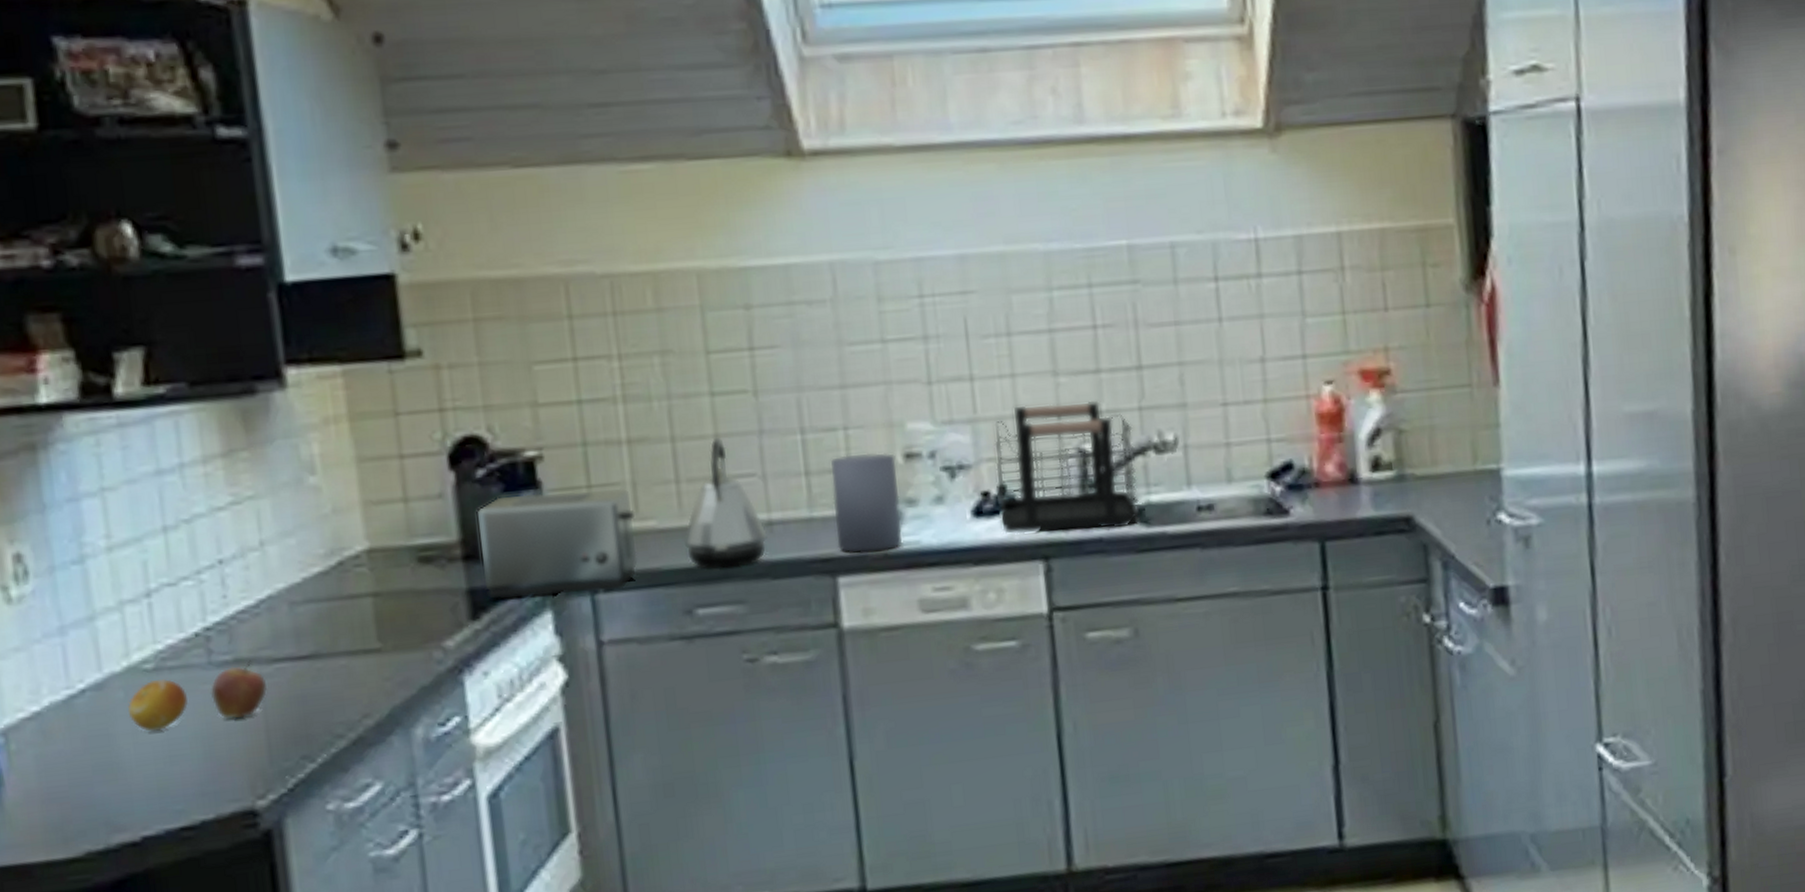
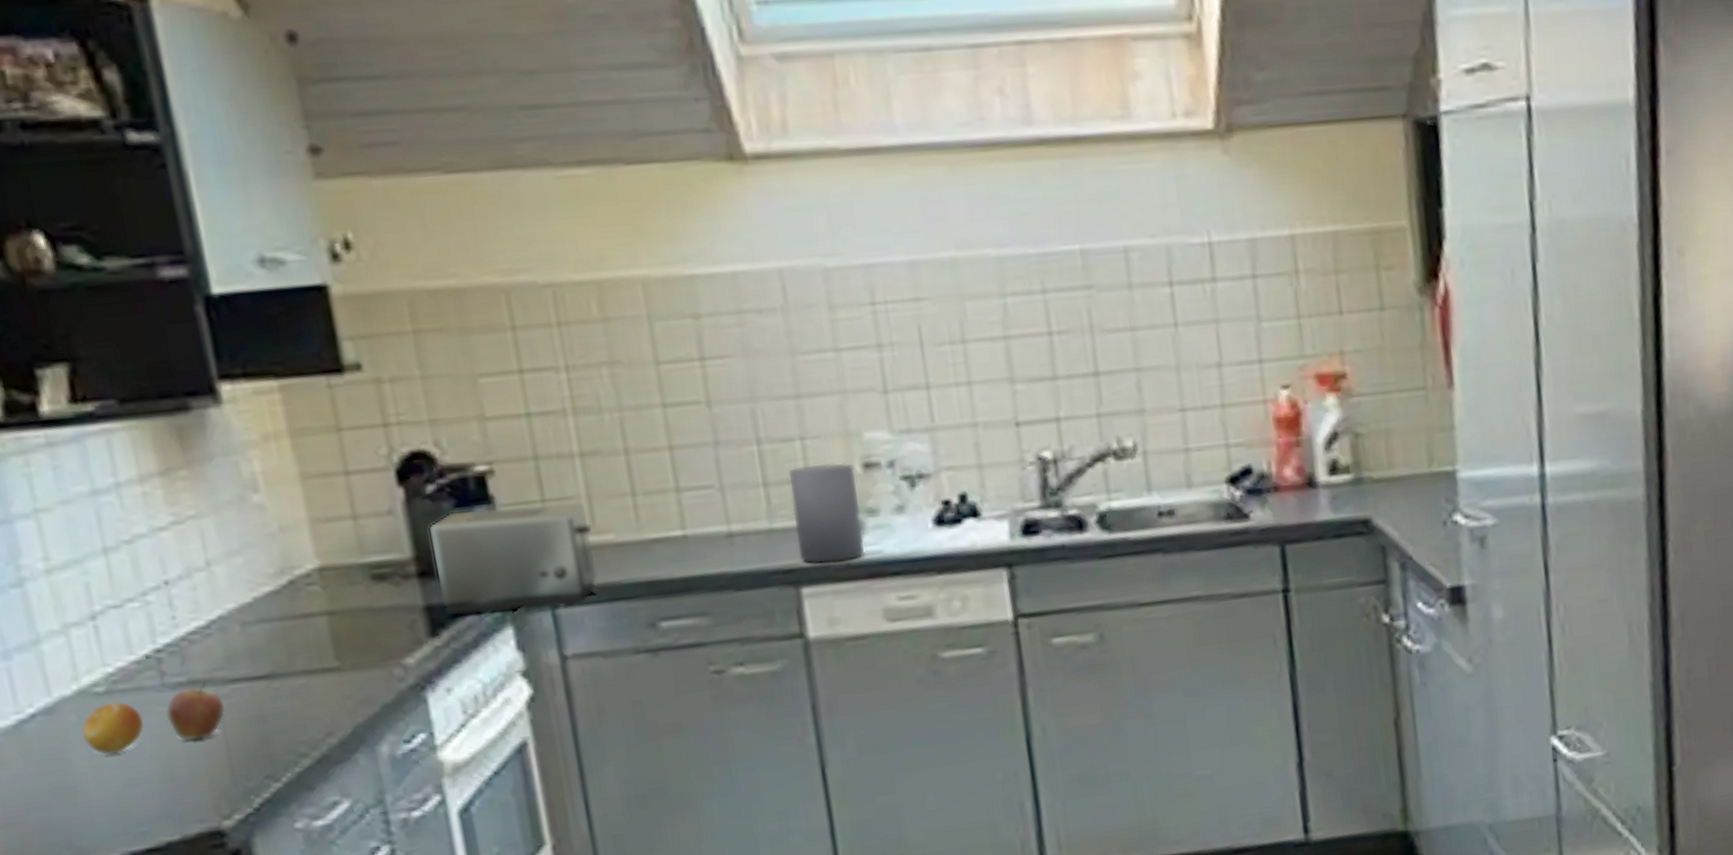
kettle: present [683,437,768,568] -> none [642,449,728,581]
dish rack: present [994,400,1140,535] -> none [952,407,1101,543]

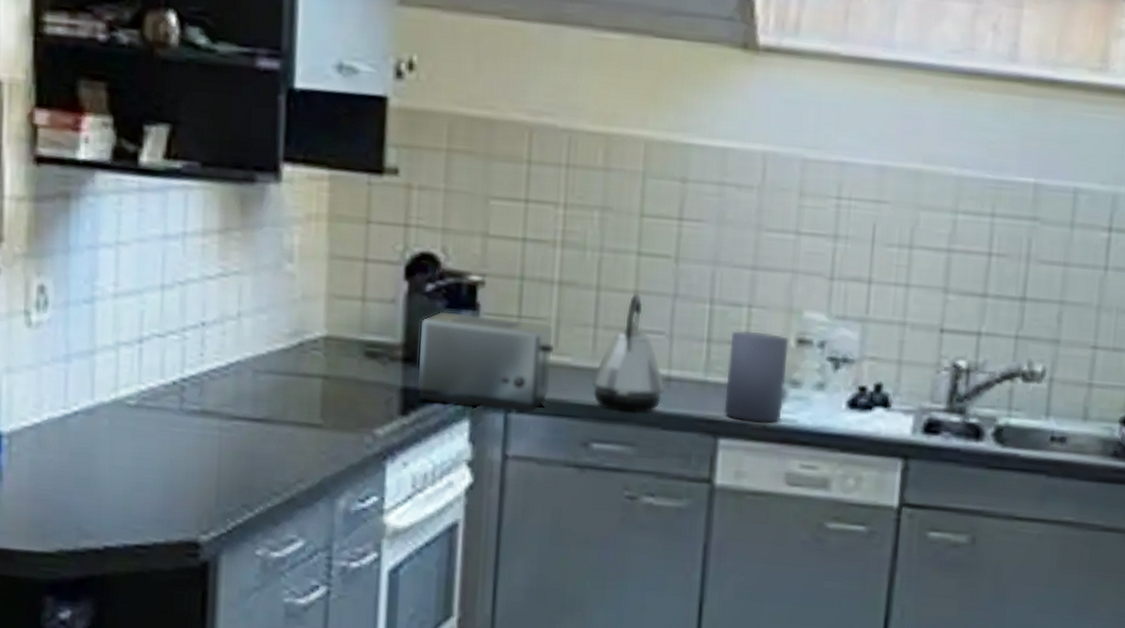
fruit: present [81,702,144,755] -> none [110,415,158,459]
fruit: present [165,681,226,741] -> none [177,413,225,462]
kettle: none [642,449,728,581] -> present [591,293,665,412]

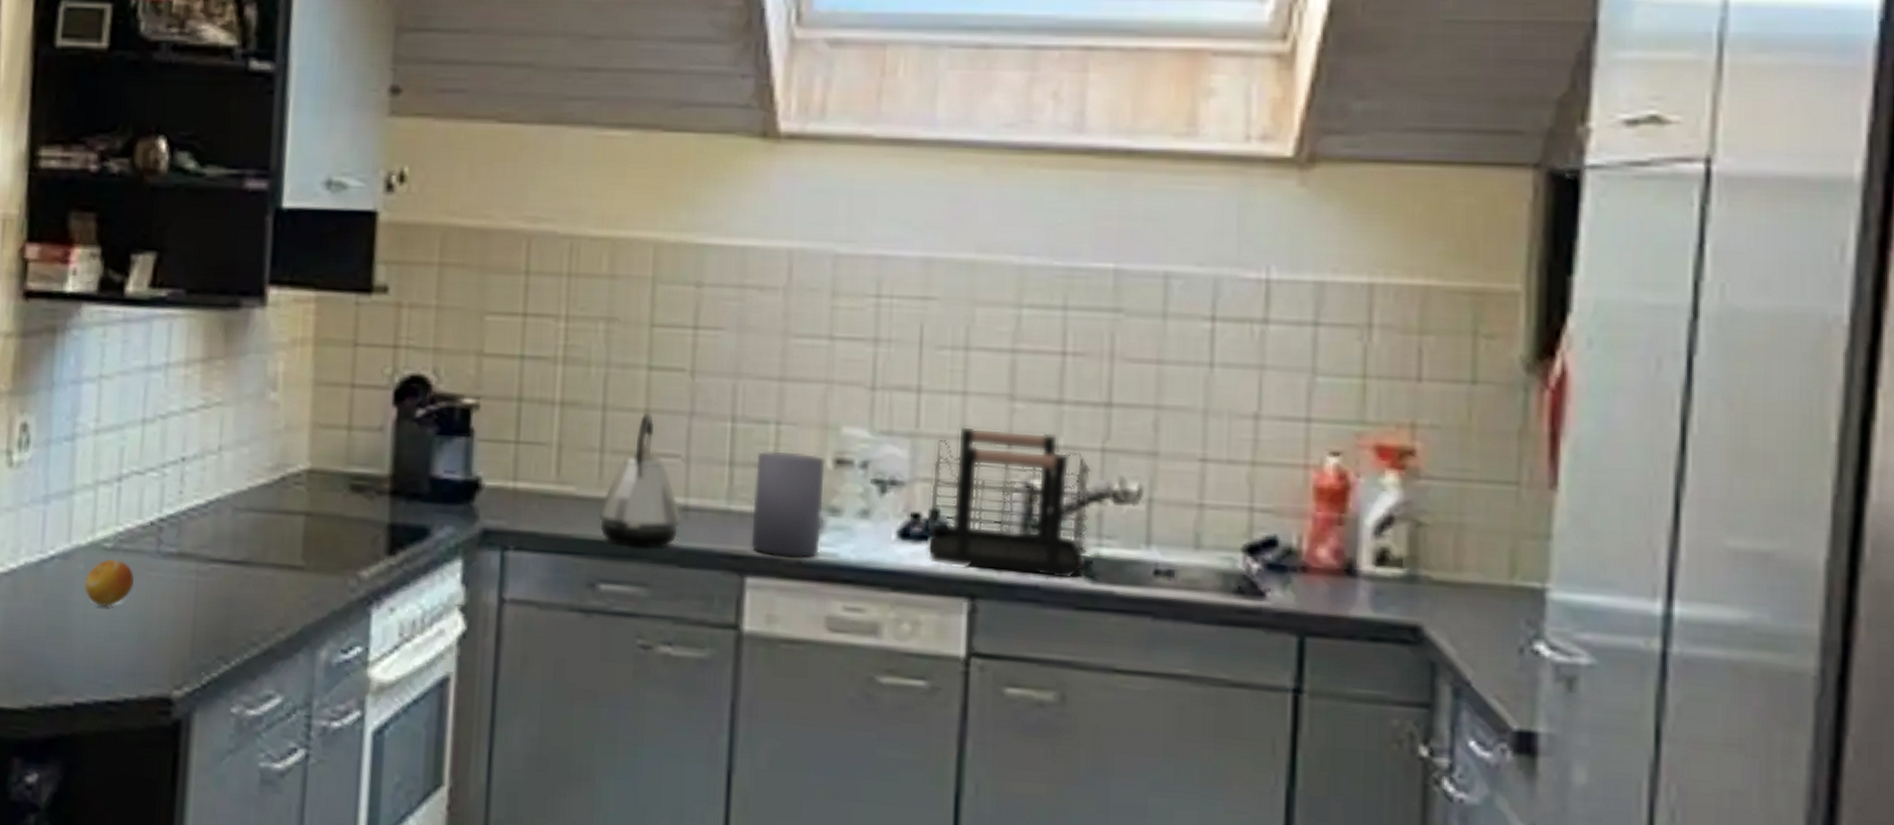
fruit: none [110,415,158,459] -> present [85,559,134,607]
toaster: present [417,311,555,414] -> none [405,439,557,551]
dish rack: none [871,313,1007,444] -> present [927,425,1092,579]

